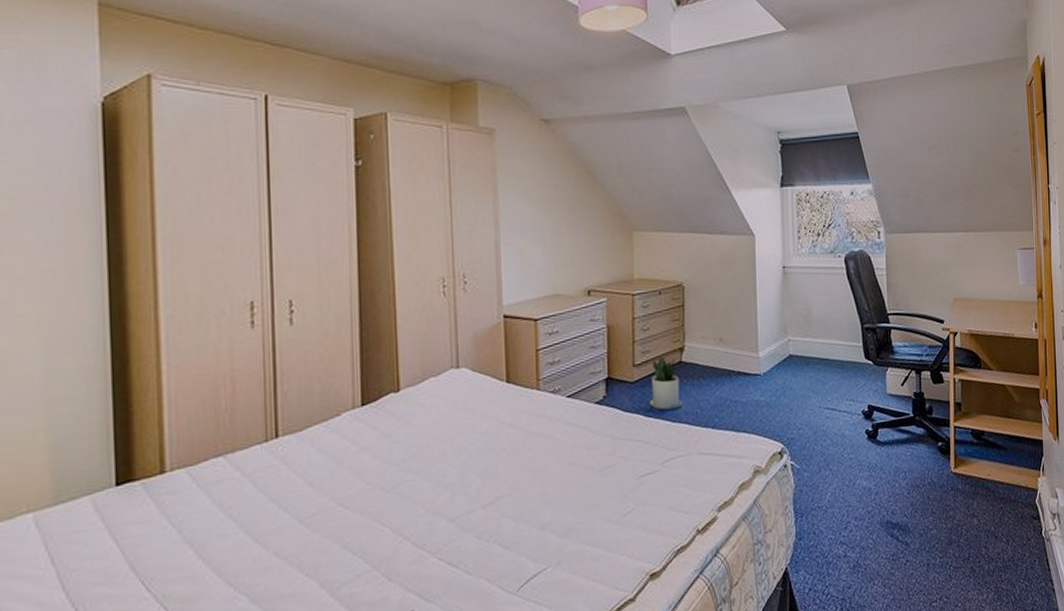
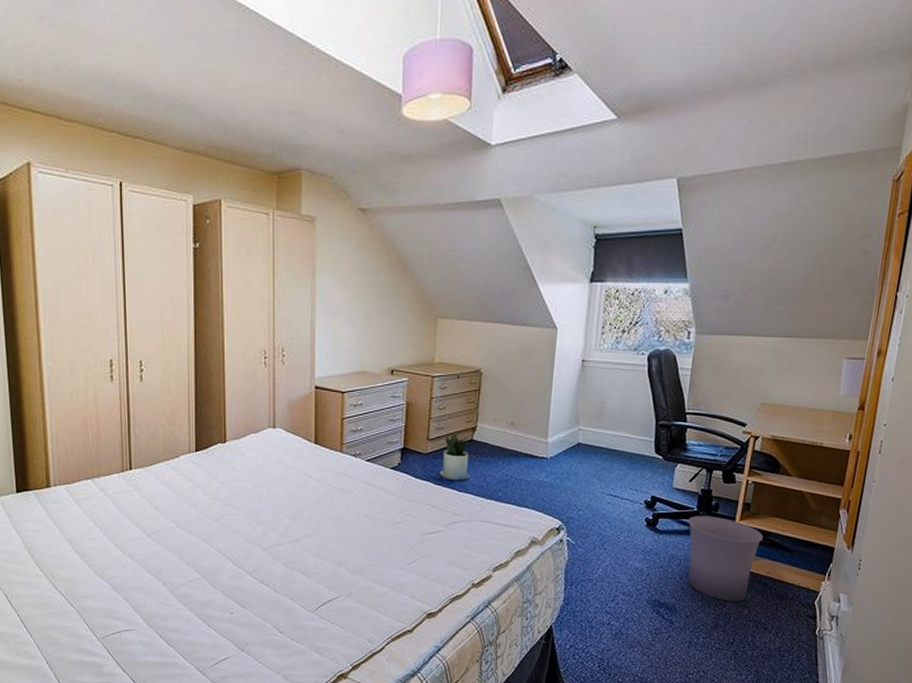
waste bin: none [906,420,978,513] -> present [687,515,763,602]

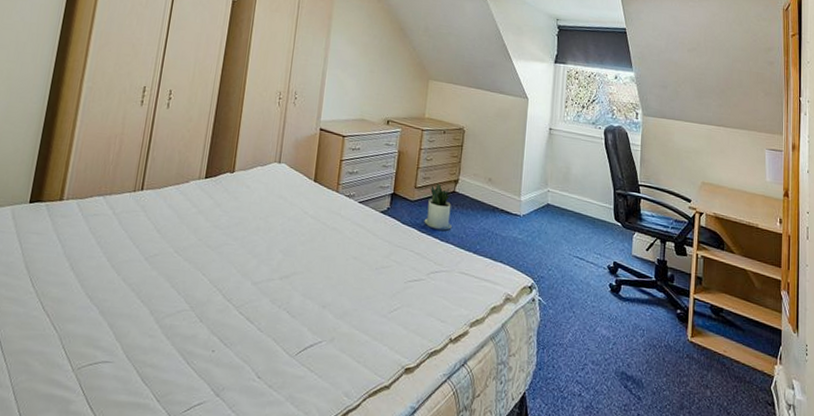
waste bin: present [687,515,763,602] -> none [648,285,716,381]

